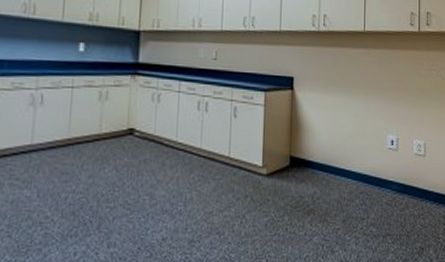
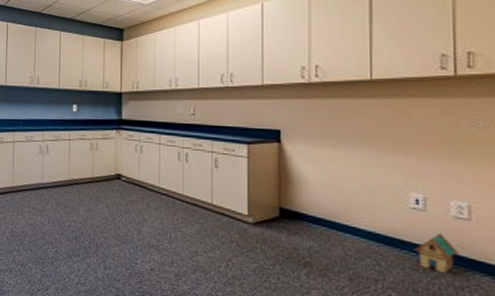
toy house: none [389,169,418,204] -> present [414,232,460,273]

